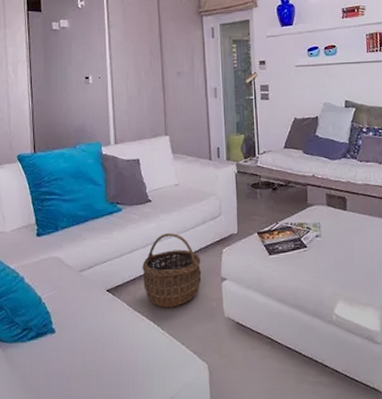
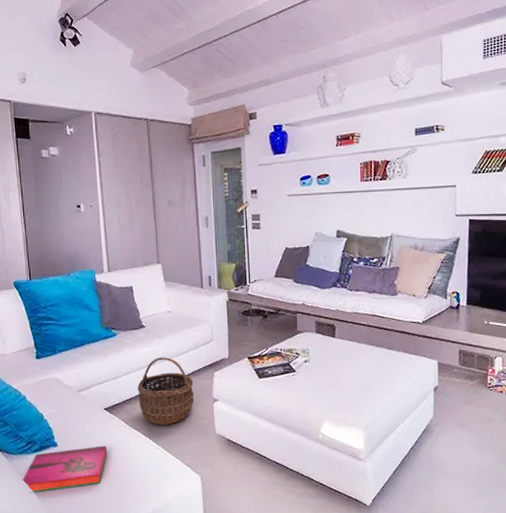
hardback book: none [14,331,109,387] -> present [21,445,108,493]

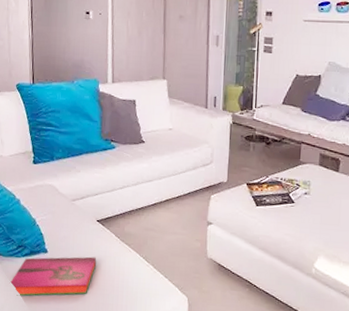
wicker basket: present [137,357,194,425] -> none [132,174,189,244]

